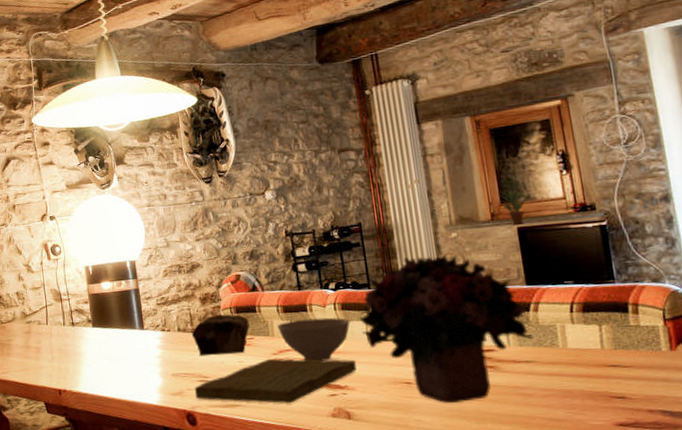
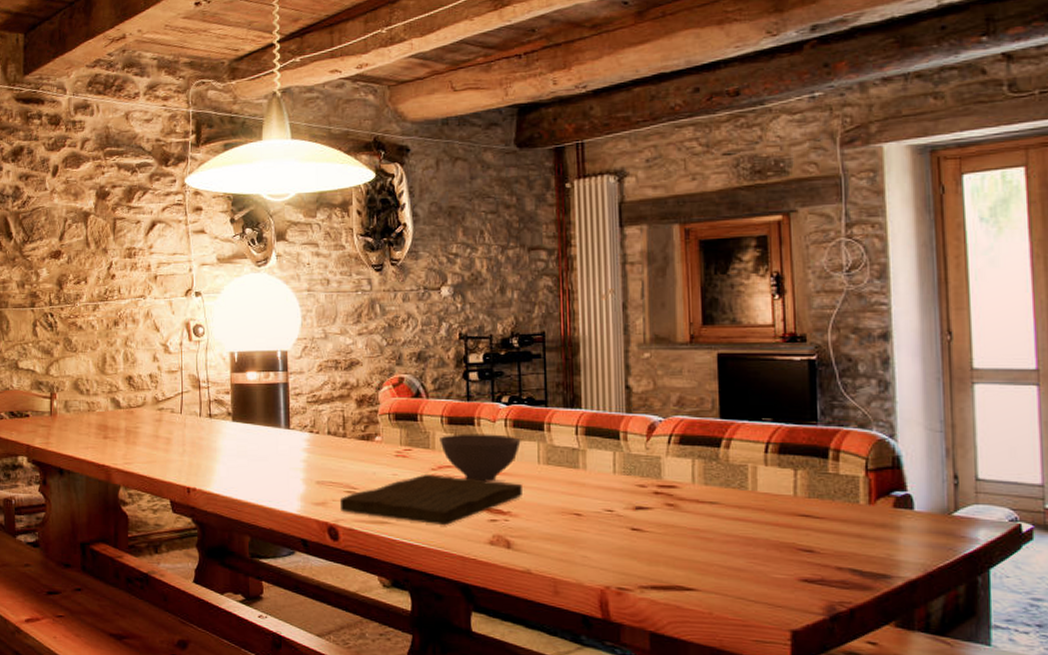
bread loaf: present [191,314,250,355] -> none [342,420,408,465]
bouquet: present [359,254,533,403] -> none [531,374,721,541]
potted plant: present [499,176,528,225] -> none [702,295,733,350]

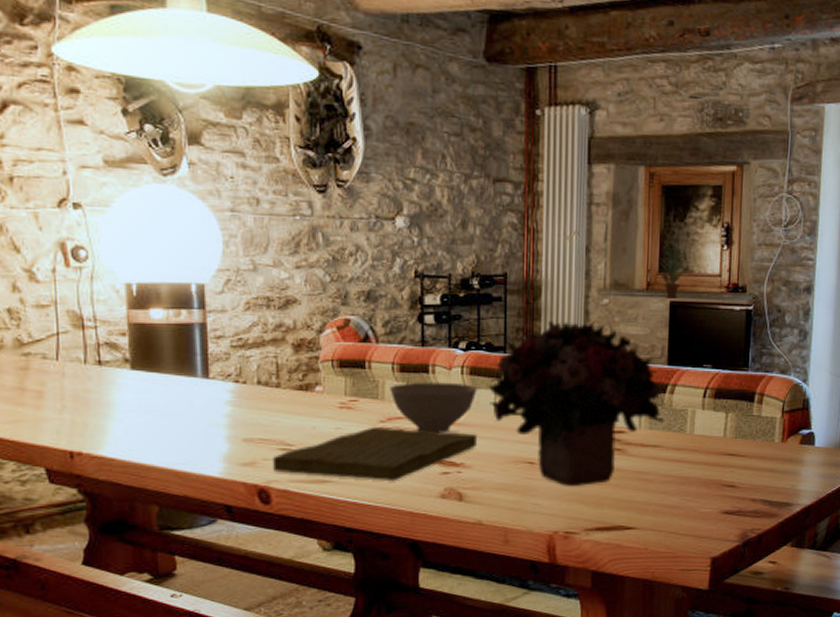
bouquet: none [531,374,721,541] -> present [488,320,664,486]
potted plant: none [702,295,733,350] -> present [658,243,686,298]

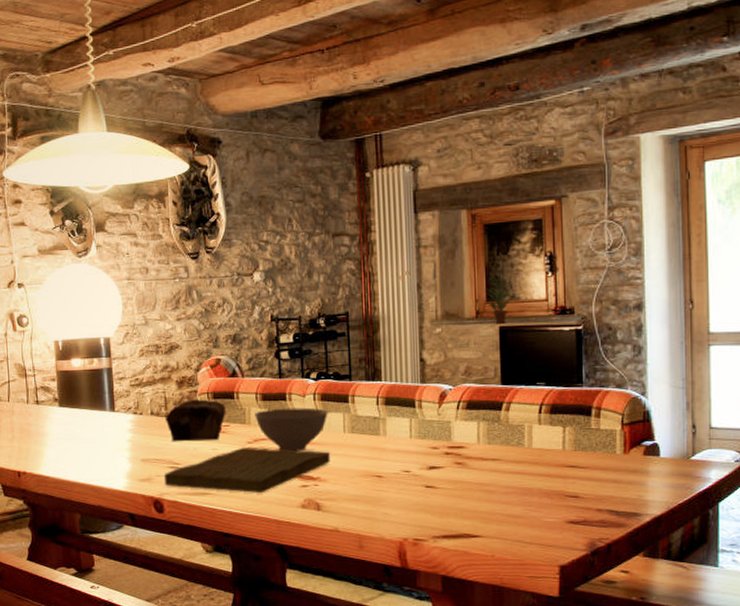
bread loaf: none [275,367,354,417] -> present [165,399,226,441]
bouquet: present [488,320,664,486] -> none [337,349,502,497]

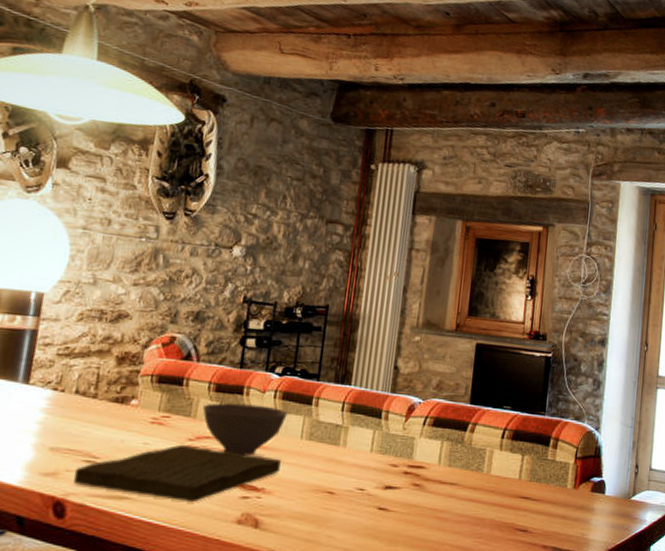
bread loaf: present [165,399,226,441] -> none [91,381,171,433]
potted plant: present [486,274,512,324] -> none [468,290,494,341]

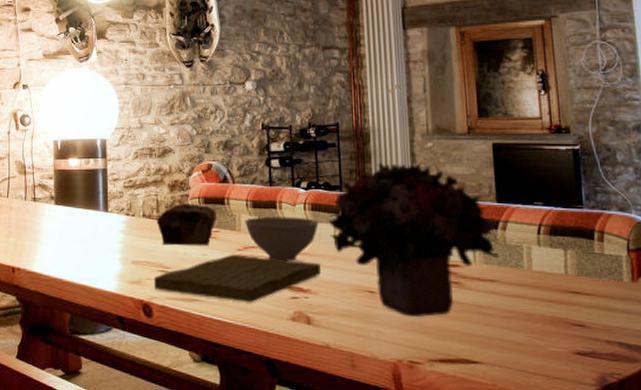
bread loaf: none [91,381,171,433] -> present [156,203,217,245]
bouquet: none [297,352,464,520] -> present [328,162,499,317]

